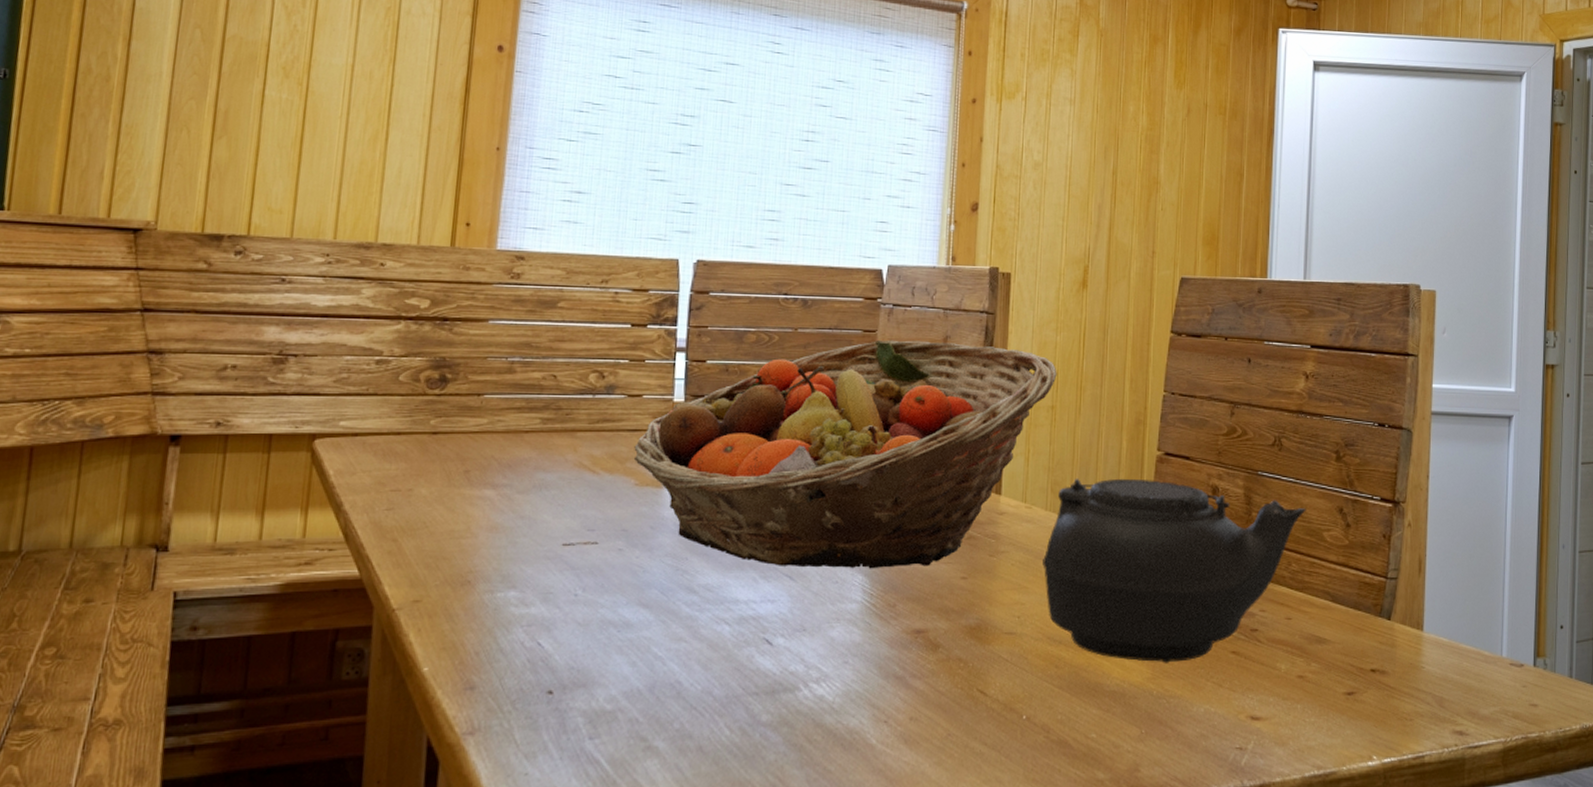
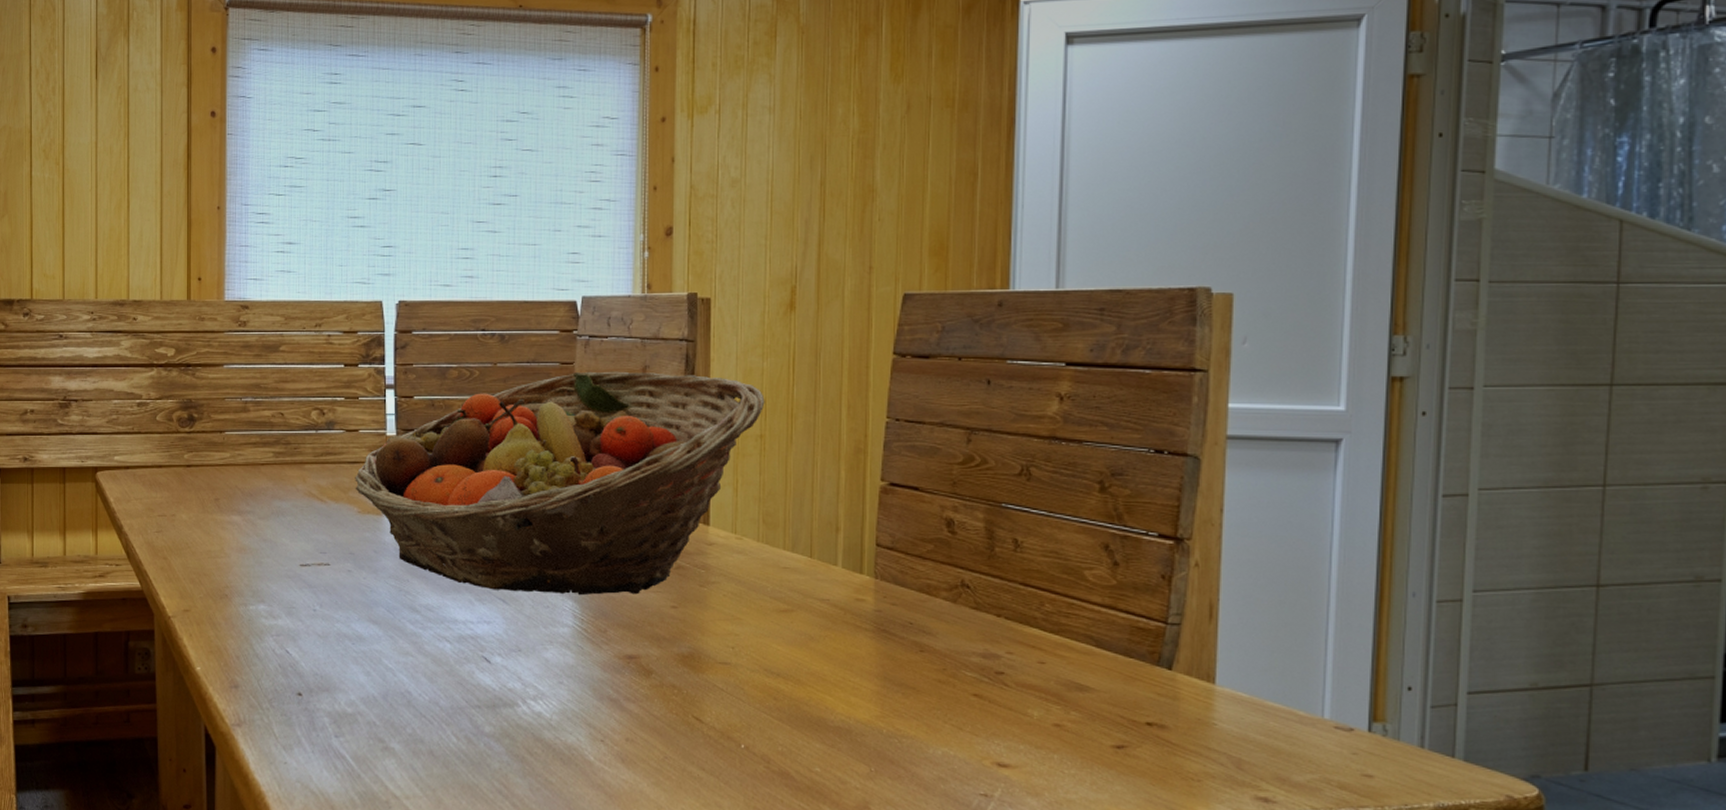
teapot: present [1043,478,1306,663] -> none [756,509,1062,702]

